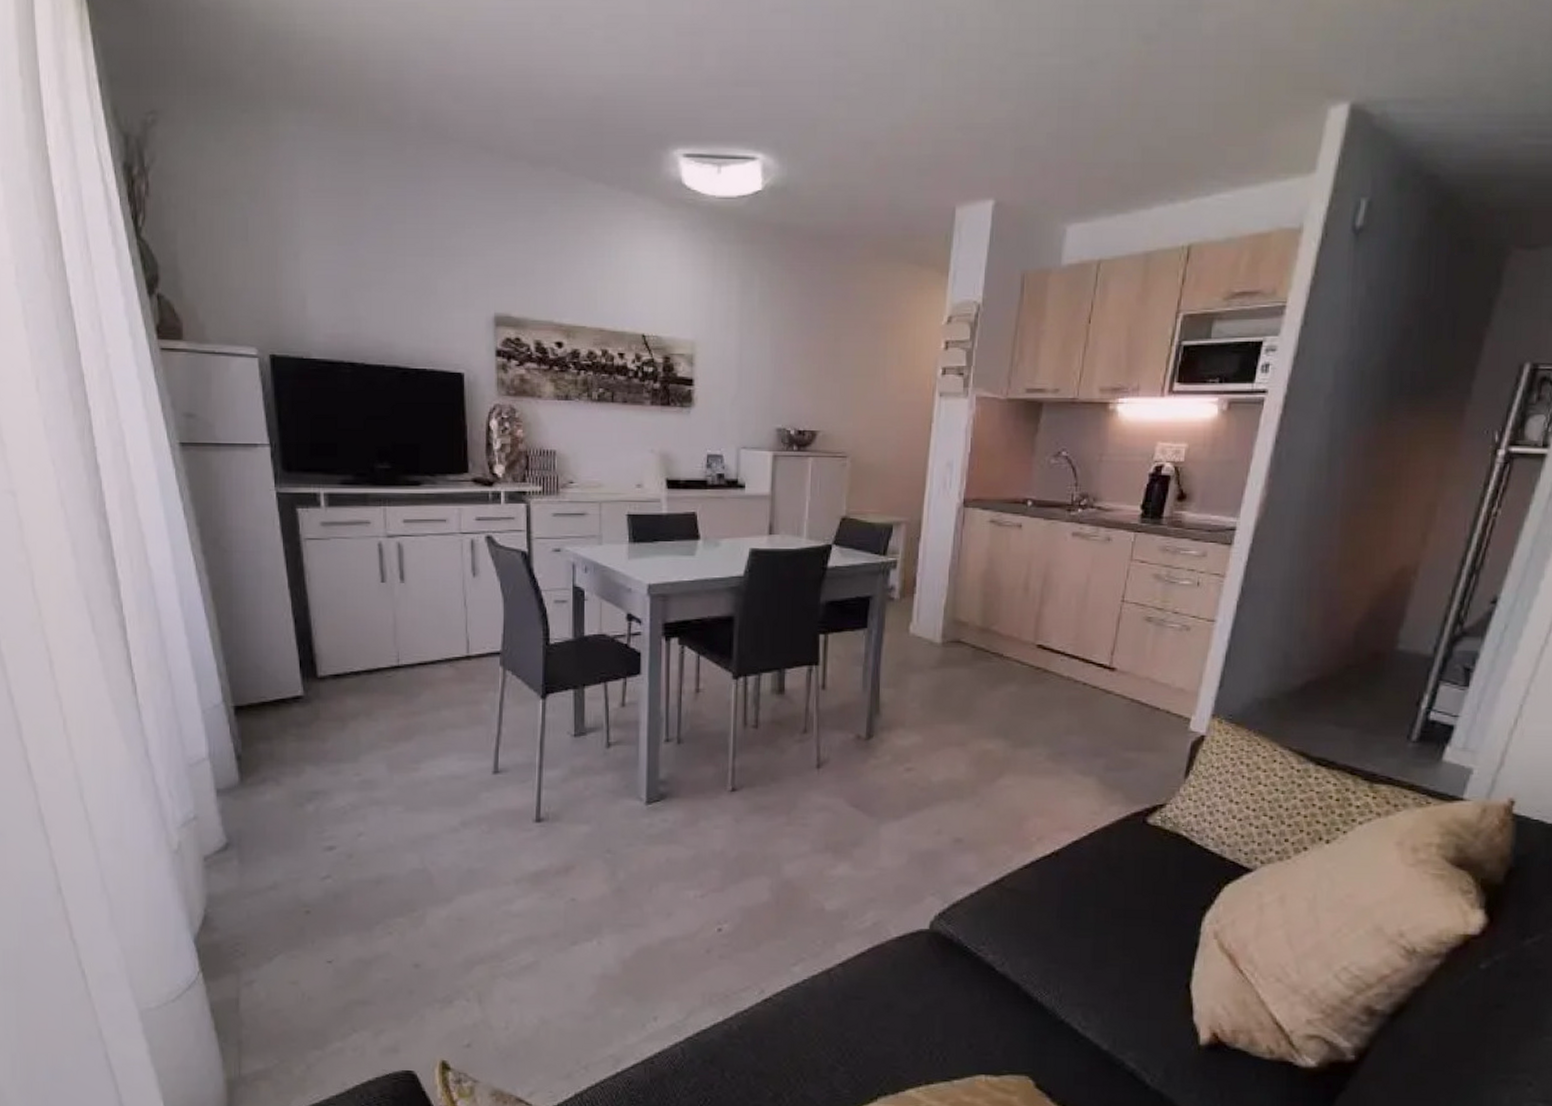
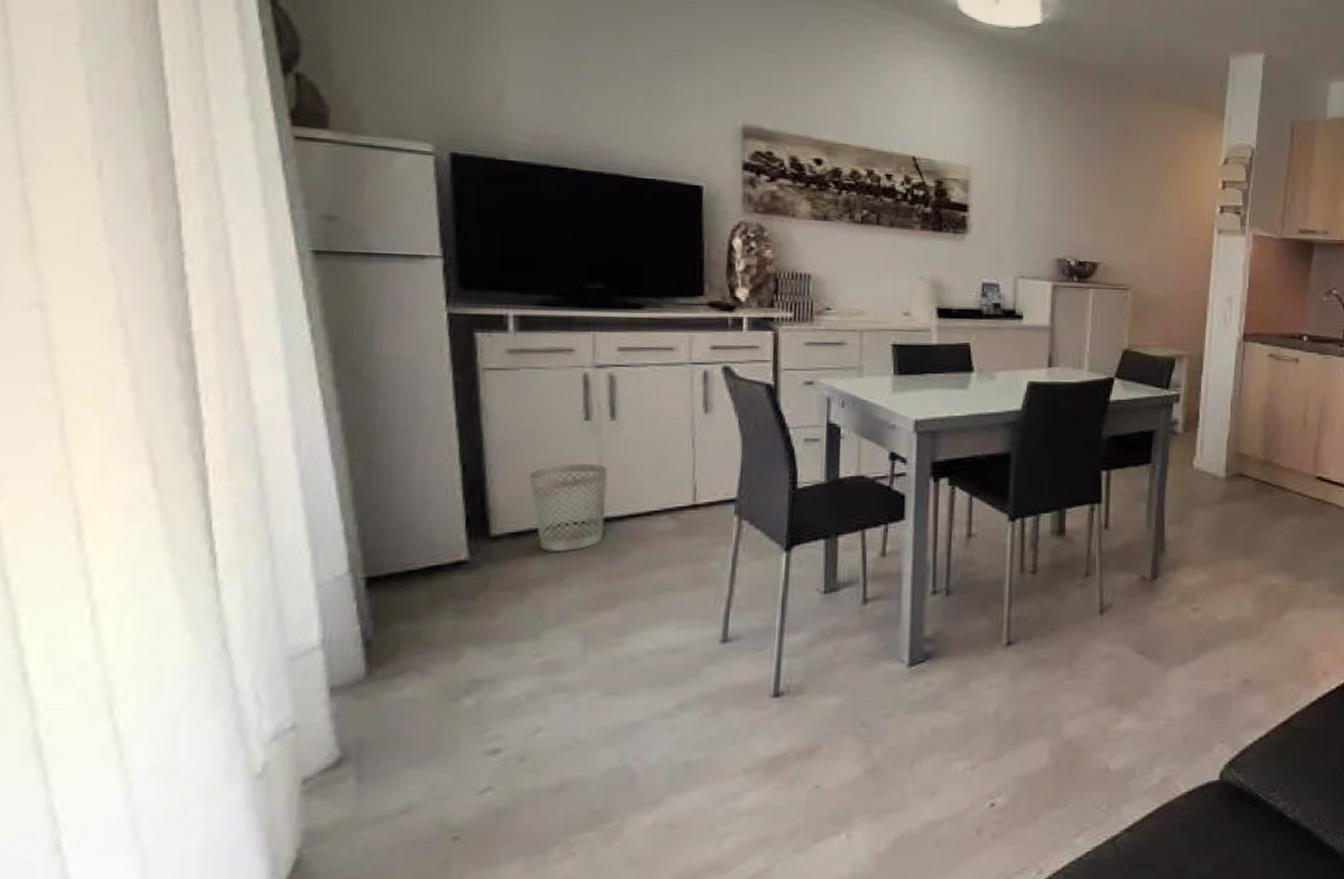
wastebasket: none [343,618,401,692] -> present [529,463,608,553]

